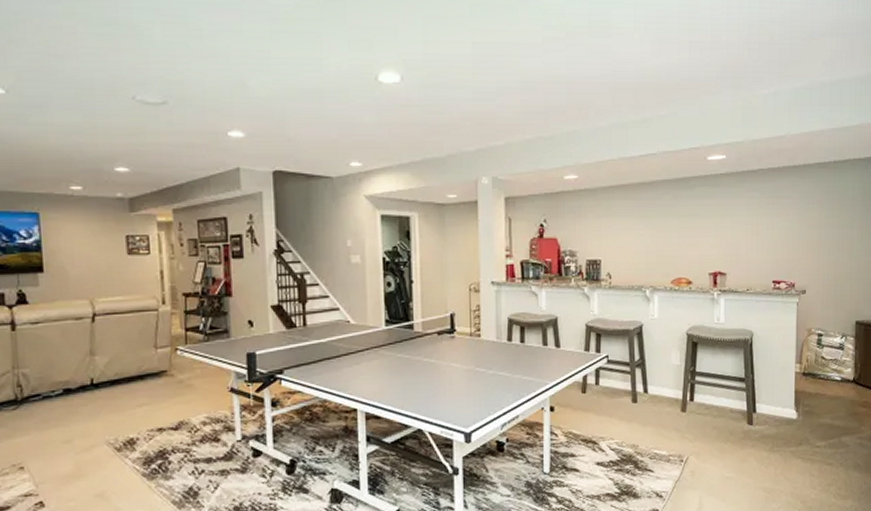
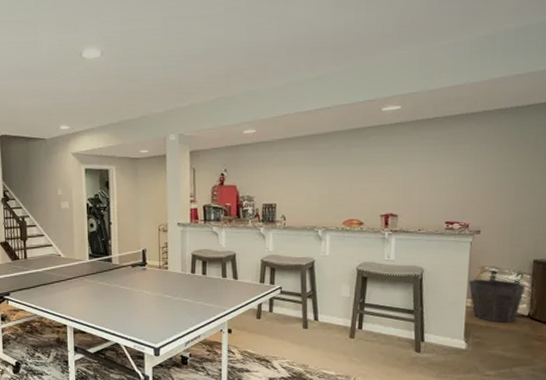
waste bin: none [796,342,849,389] -> present [468,279,525,323]

